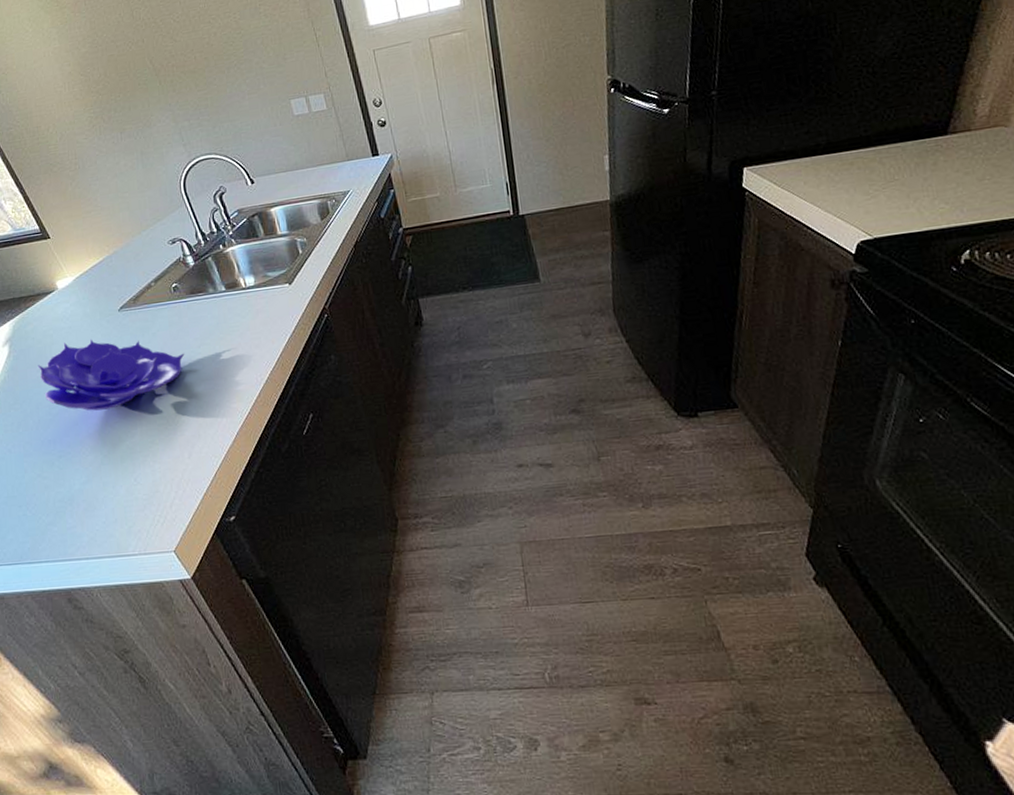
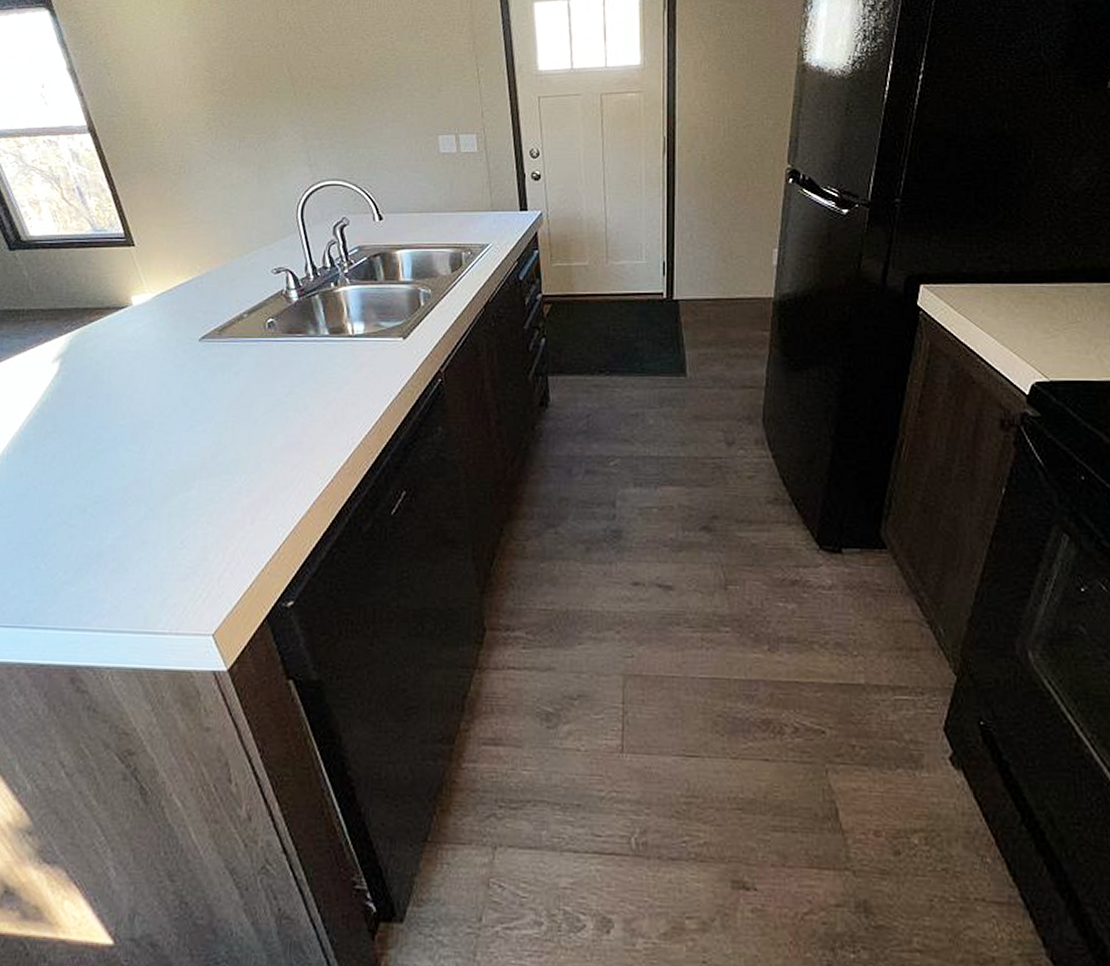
decorative bowl: present [37,339,185,411] -> none [89,368,268,454]

